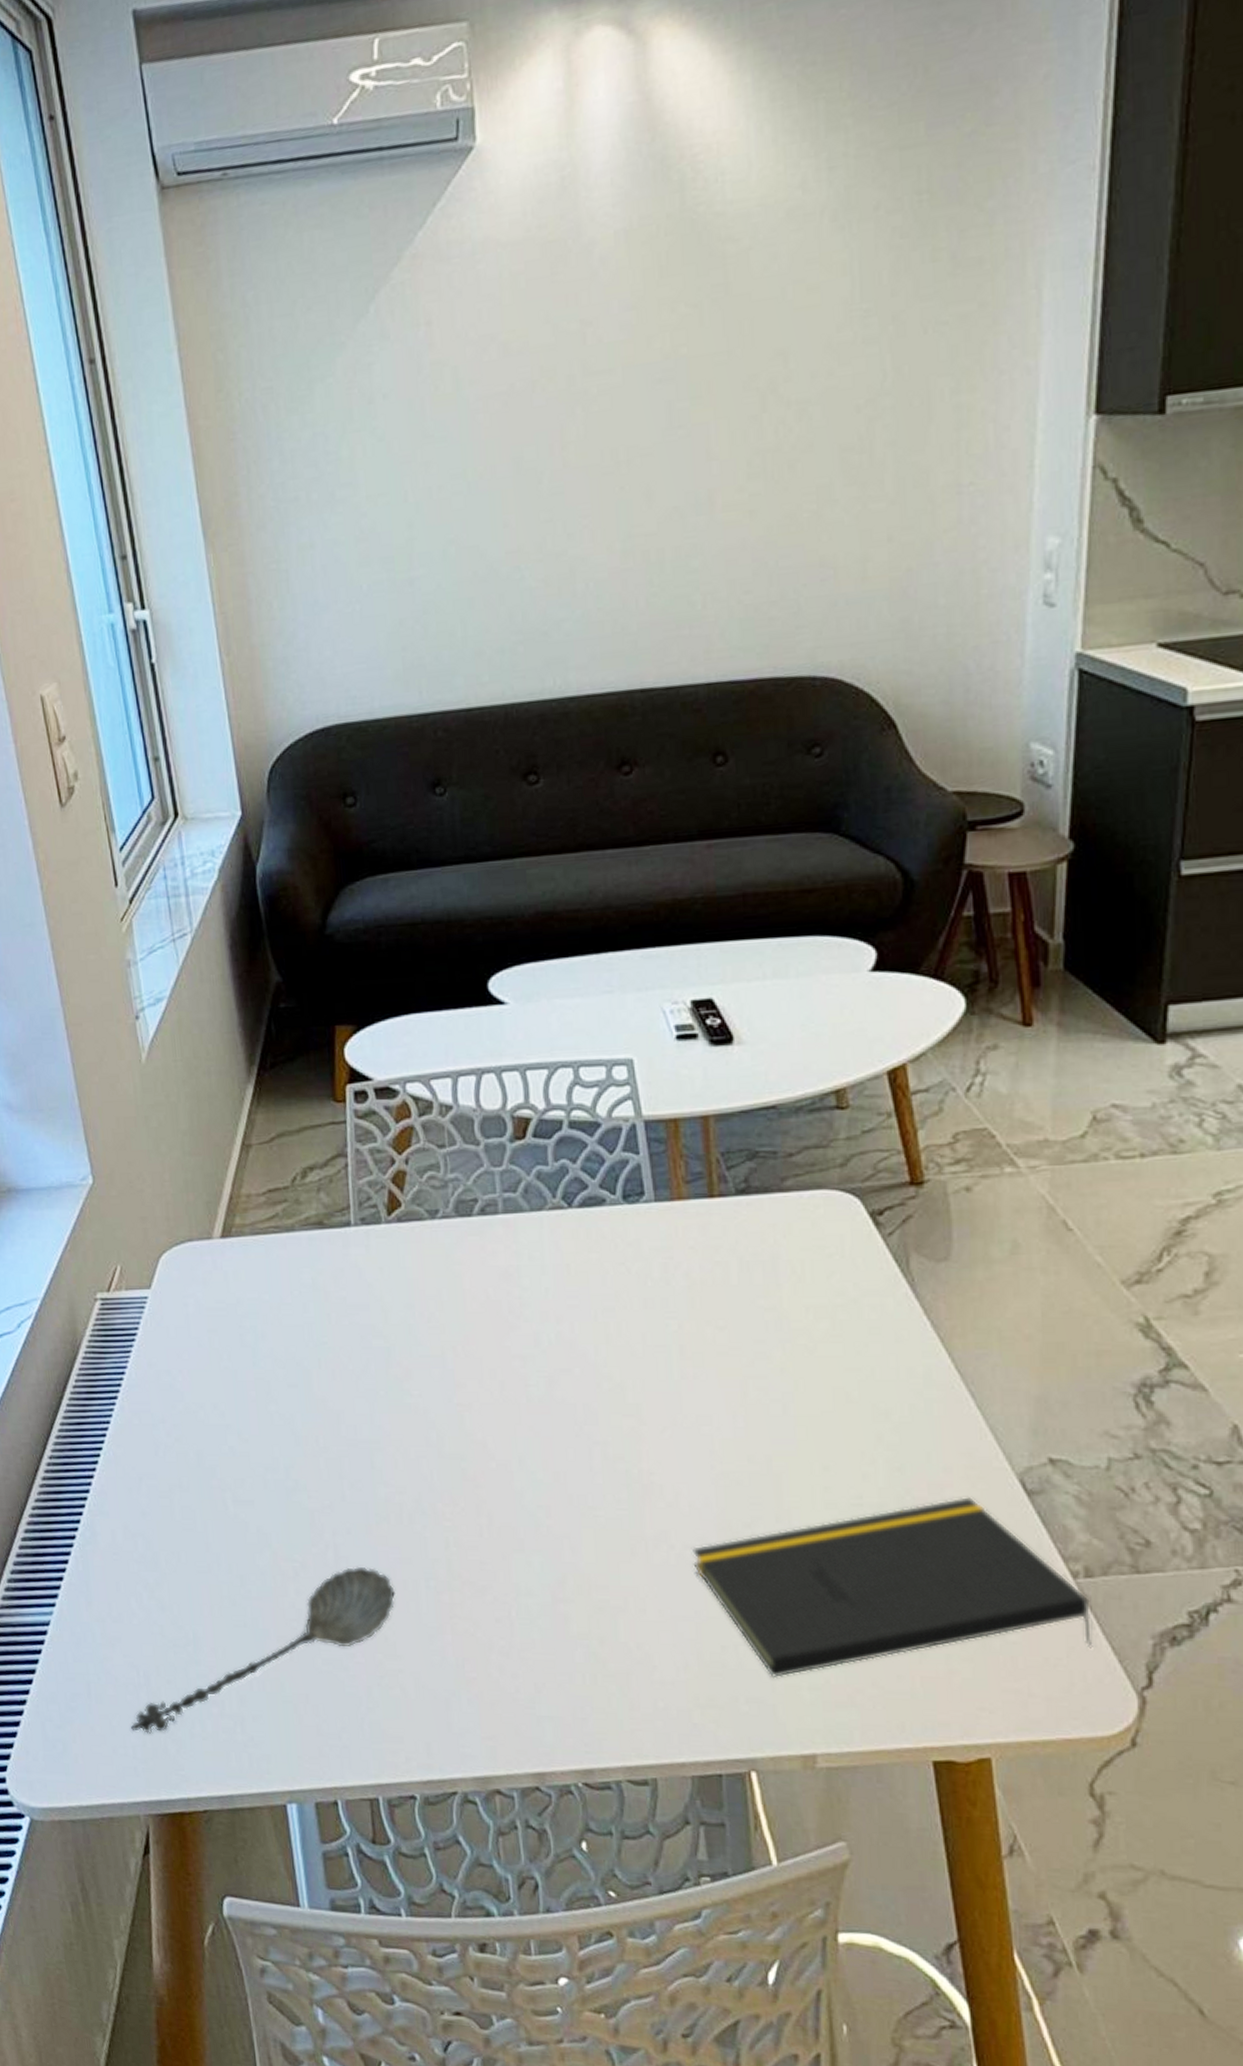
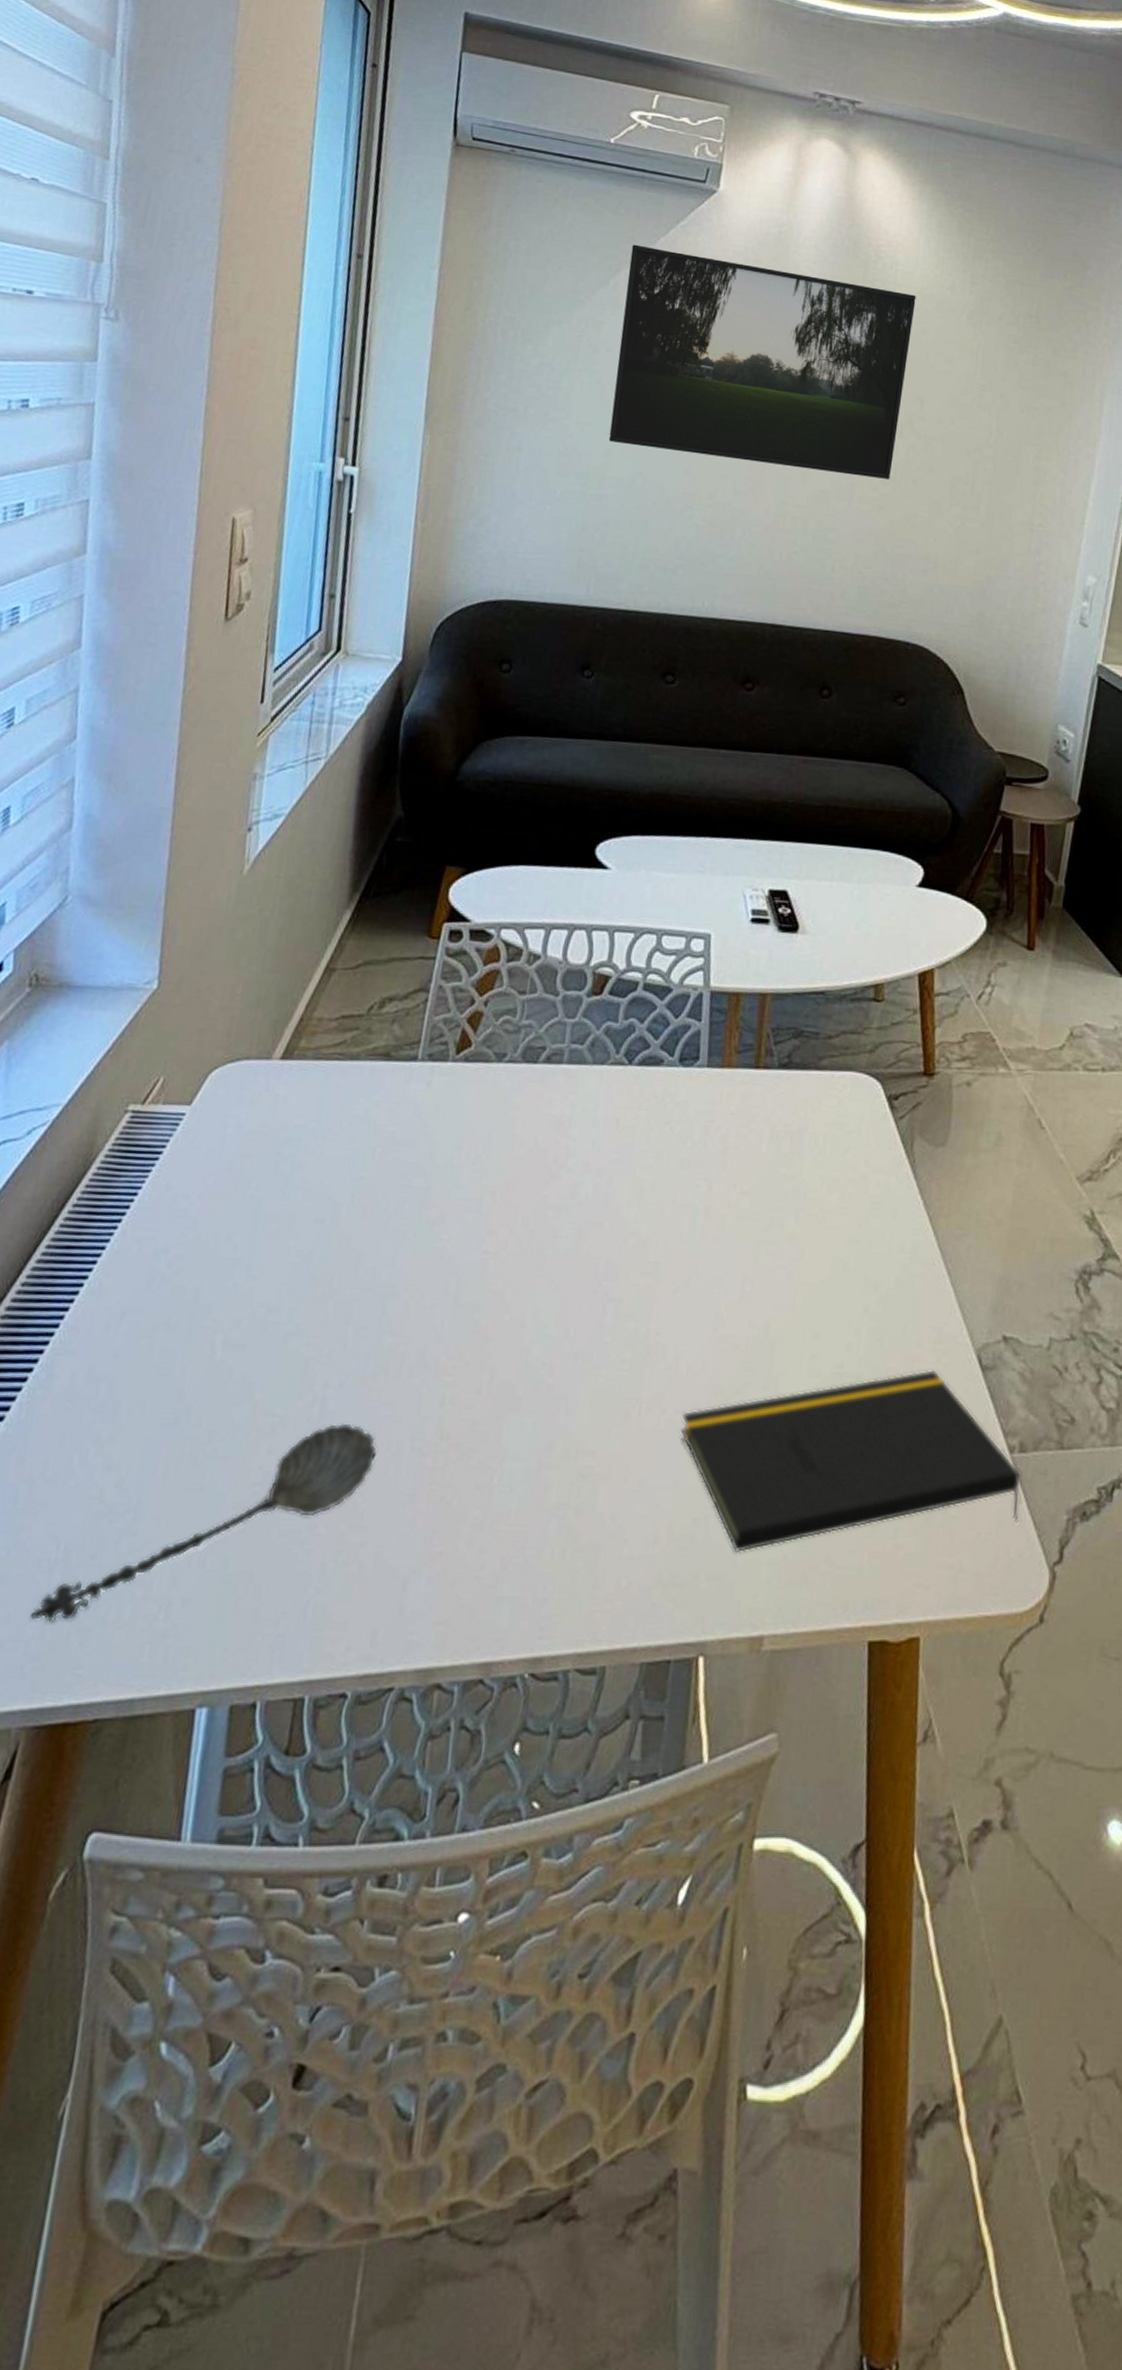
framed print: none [386,210,759,510] -> present [608,244,916,479]

